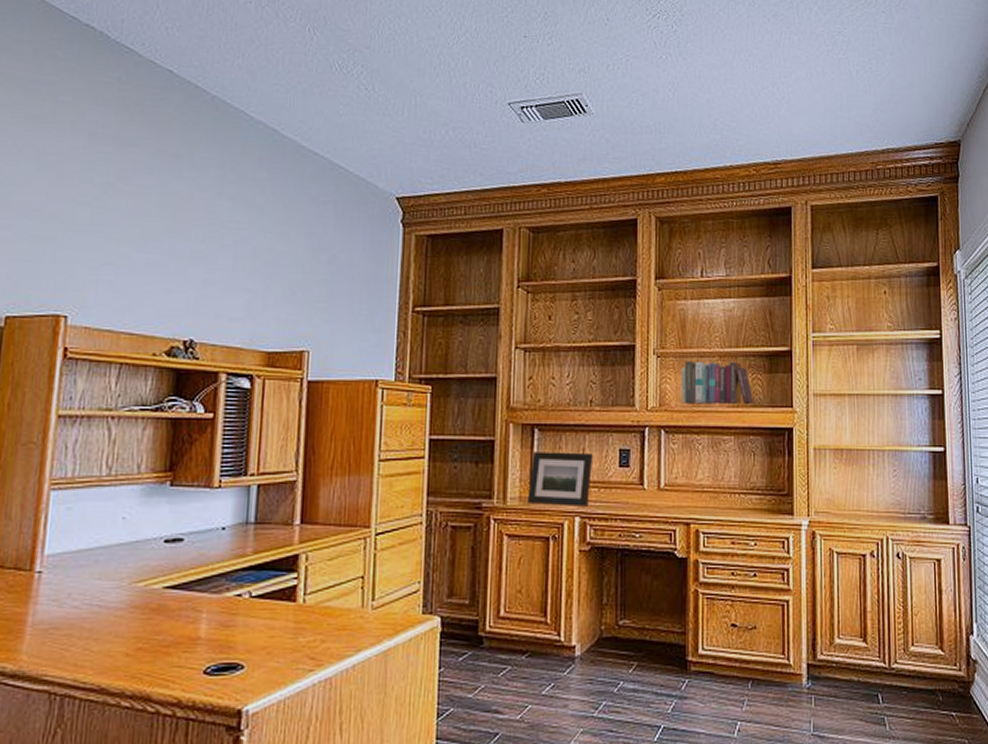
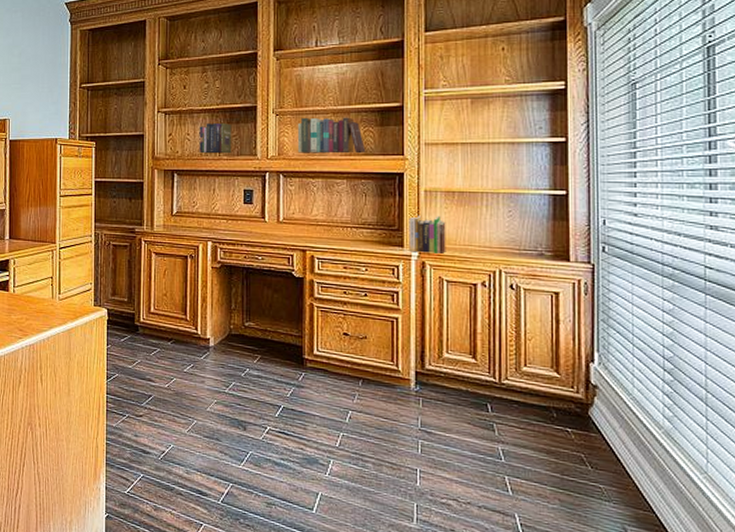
picture frame: present [528,452,594,507] -> none [170,191,222,234]
books: none [566,365,606,404] -> present [199,123,232,154]
books: none [798,477,836,523] -> present [409,215,446,255]

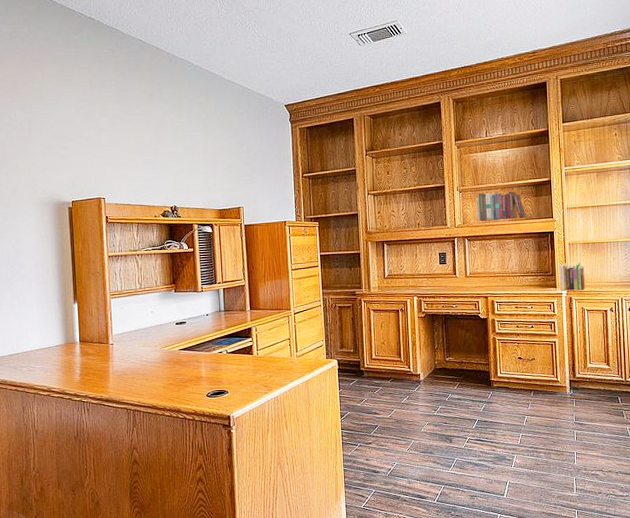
books: present [199,123,232,154] -> none [401,201,428,226]

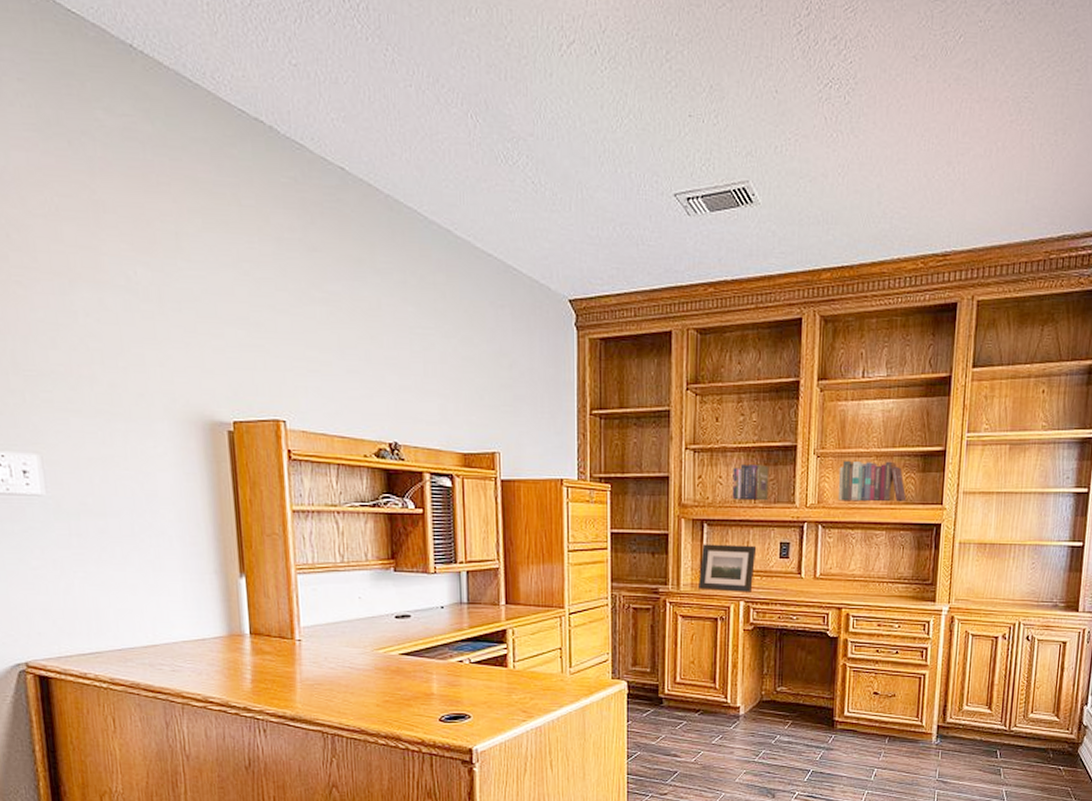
picture frame: none [383,256,423,291] -> present [698,544,757,593]
books: none [401,201,428,226] -> present [732,464,769,501]
books: present [559,262,586,291] -> none [940,568,976,609]

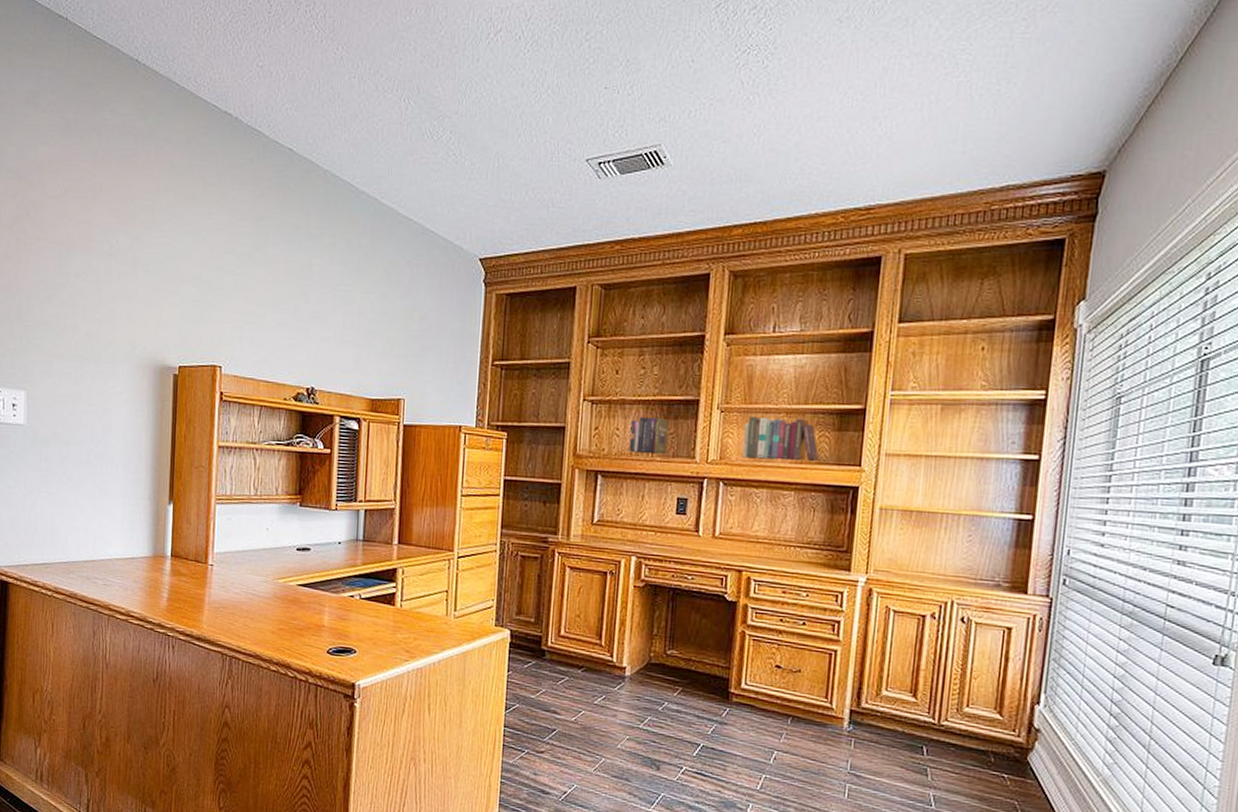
picture frame: present [698,544,757,593] -> none [589,496,652,548]

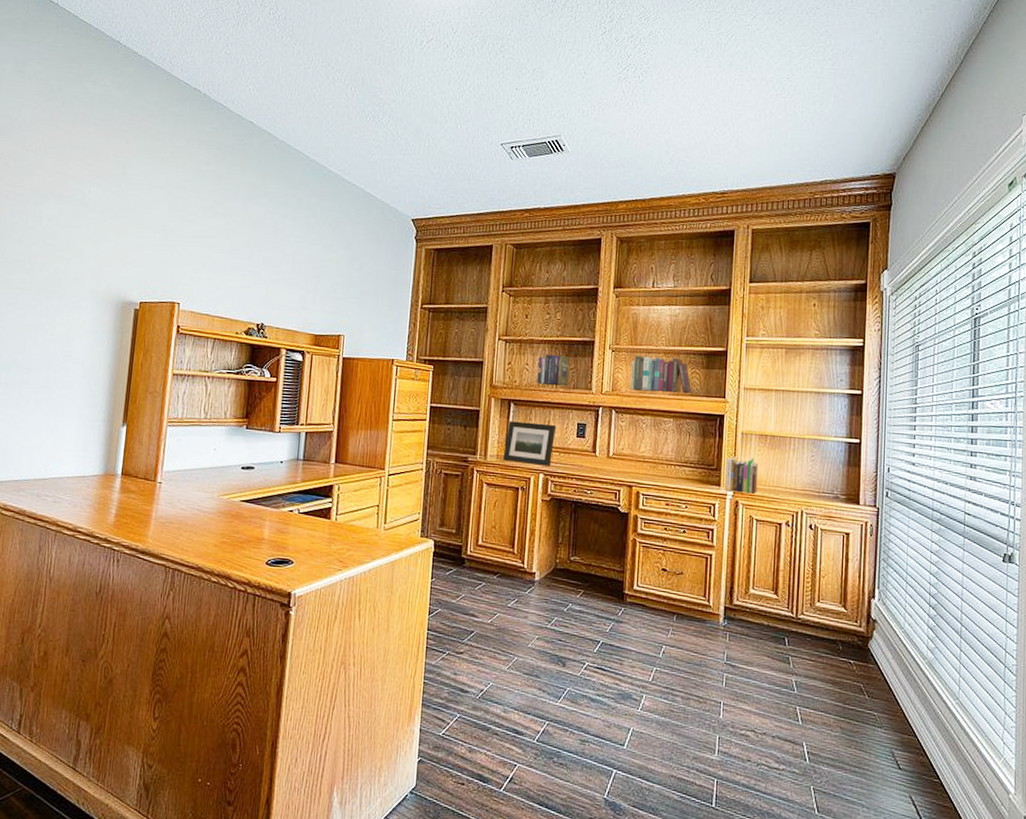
picture frame: none [589,496,652,548] -> present [503,421,557,466]
books: none [856,535,900,582] -> present [725,456,758,495]

